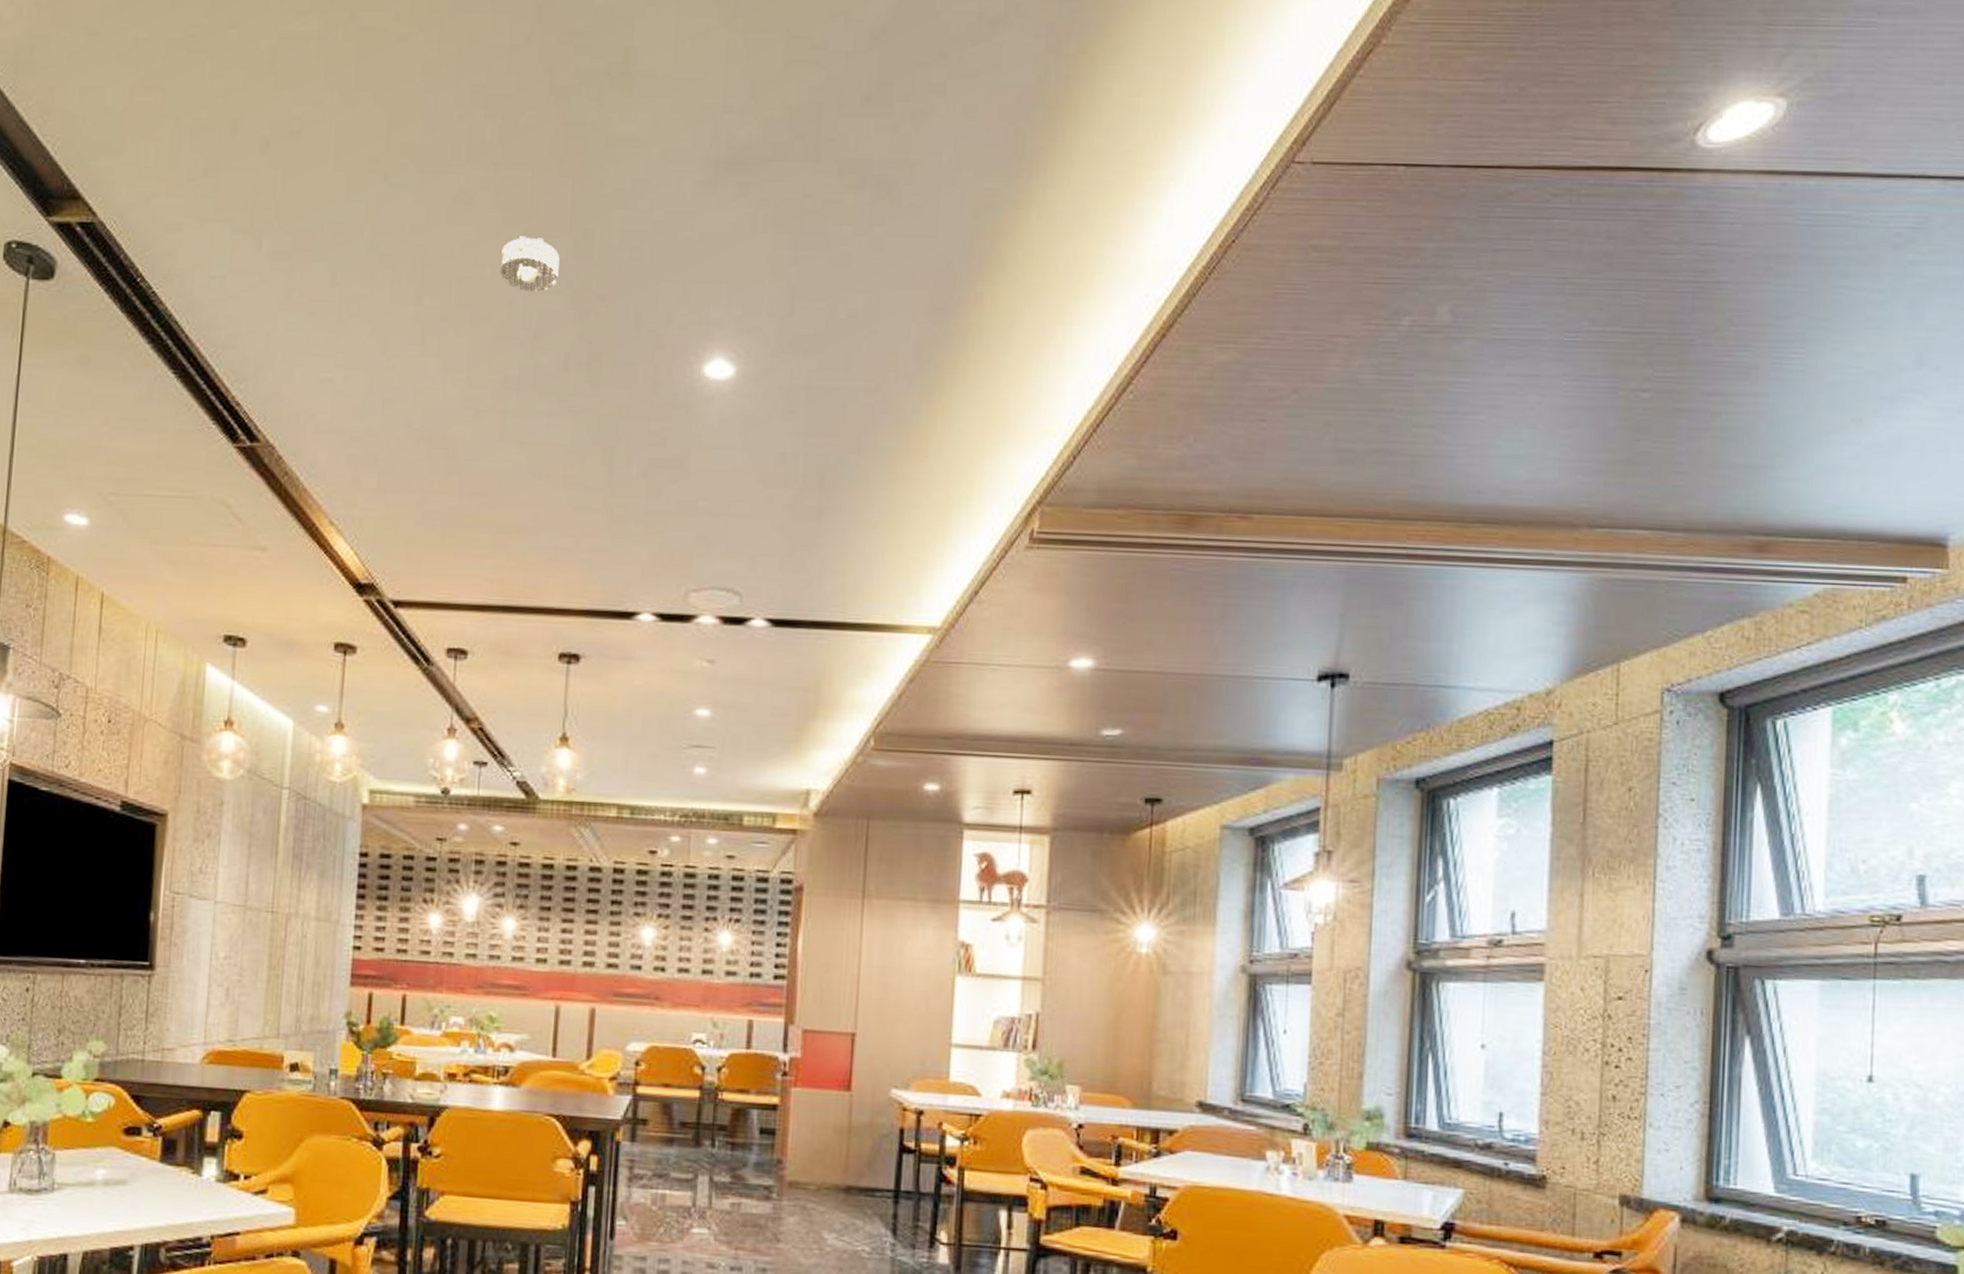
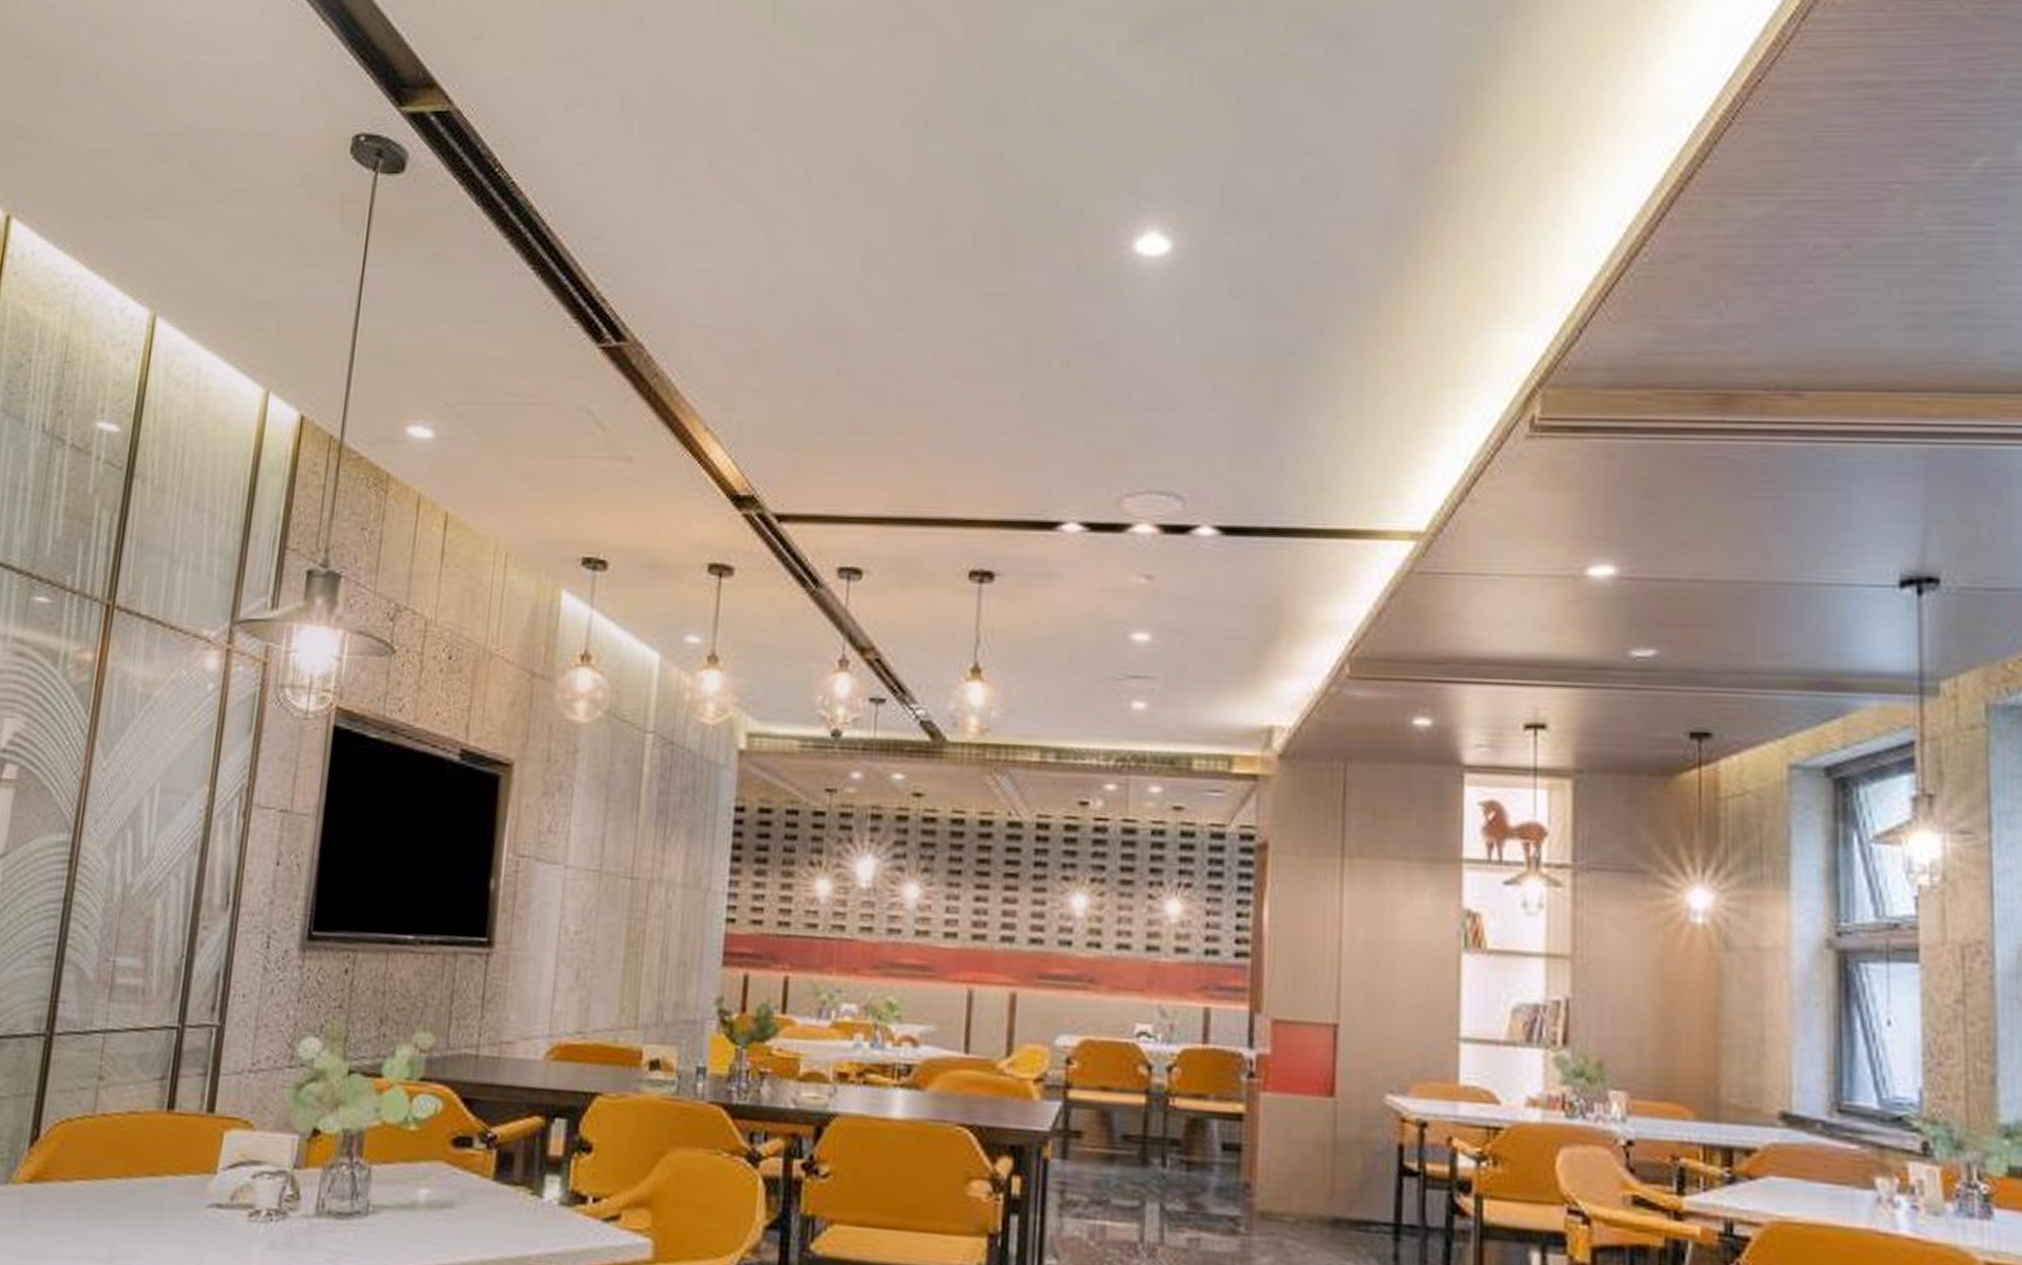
smoke detector: present [499,236,560,293] -> none [898,107,967,167]

